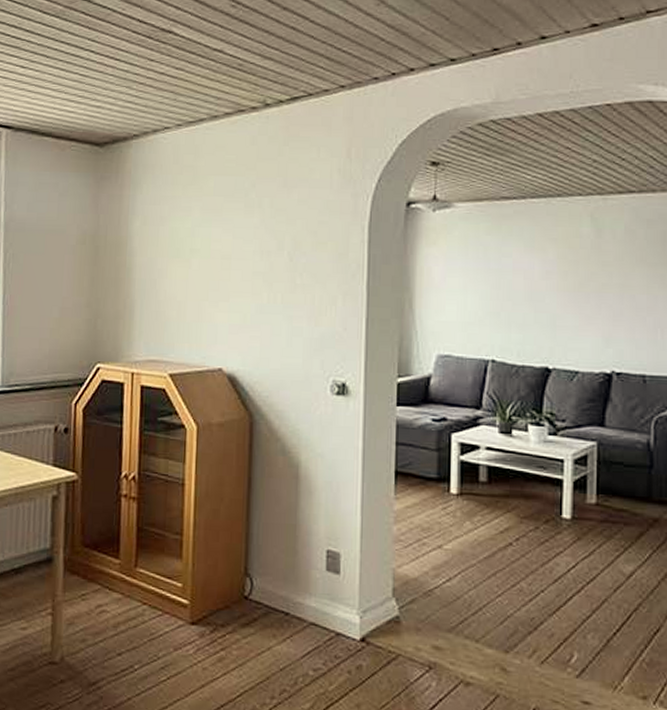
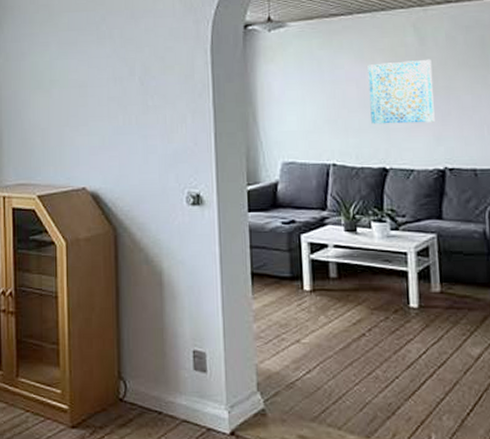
wall art: none [537,253,607,322] -> present [367,59,435,124]

